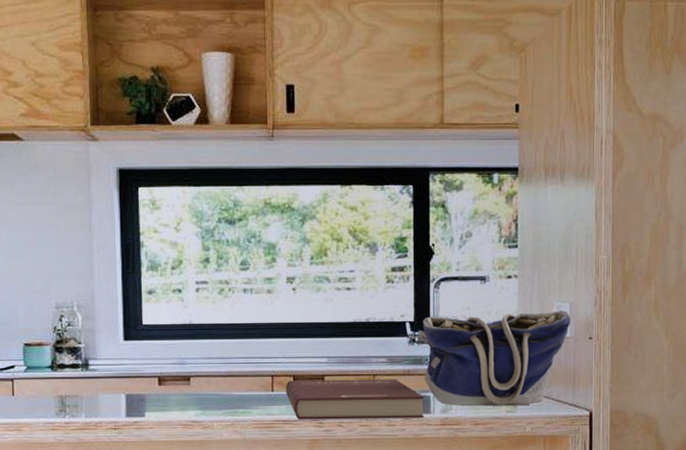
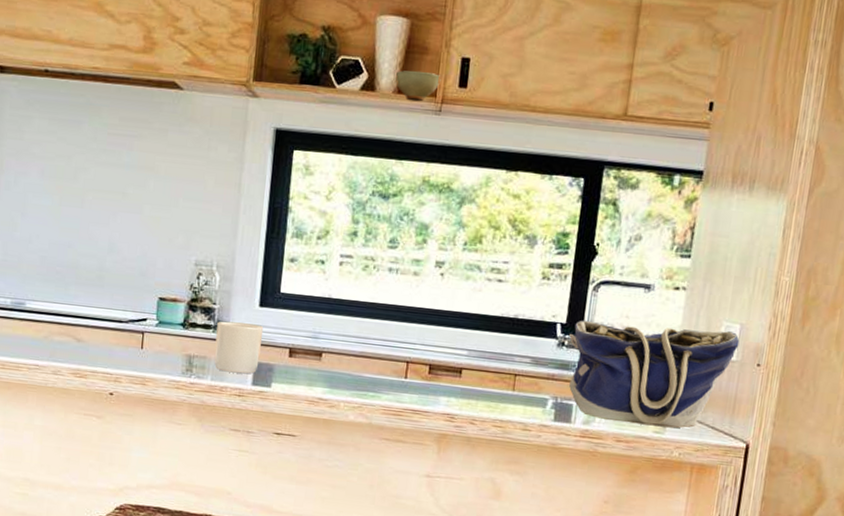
mug: none [85,358,131,408] -> present [214,321,264,374]
bowl: none [225,101,270,130] -> present [394,70,441,102]
book: present [285,379,425,420] -> none [419,369,567,427]

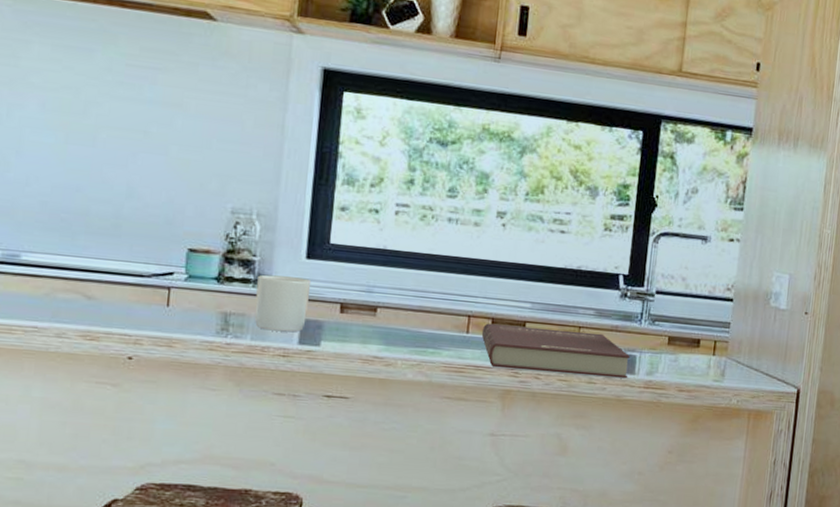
bowl: present [394,70,441,102] -> none [451,14,500,48]
book: none [419,369,567,427] -> present [481,323,631,379]
tote bag: present [568,320,740,429] -> none [631,271,789,377]

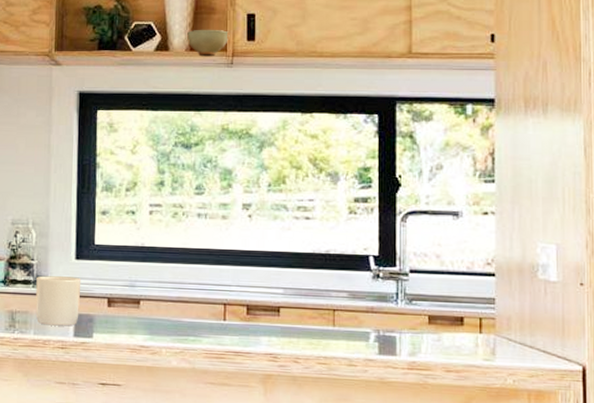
bowl: none [451,14,500,48] -> present [185,29,230,57]
book: present [481,323,631,379] -> none [238,310,390,360]

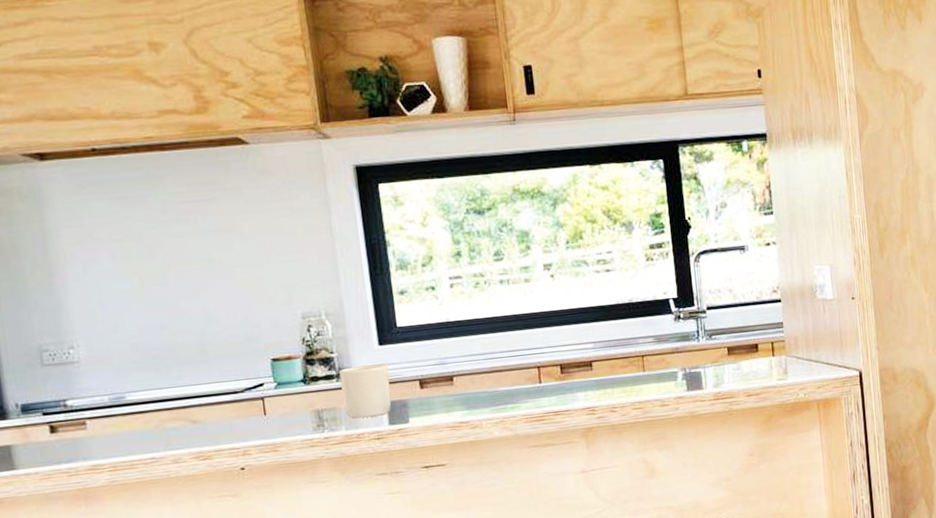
bowl: present [185,29,230,57] -> none [461,85,508,116]

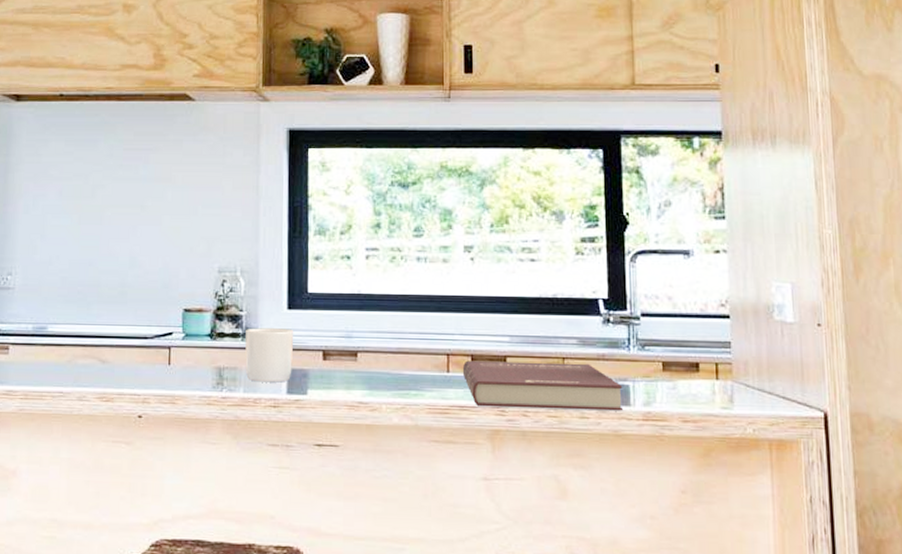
book: none [553,357,698,410] -> present [462,360,624,411]

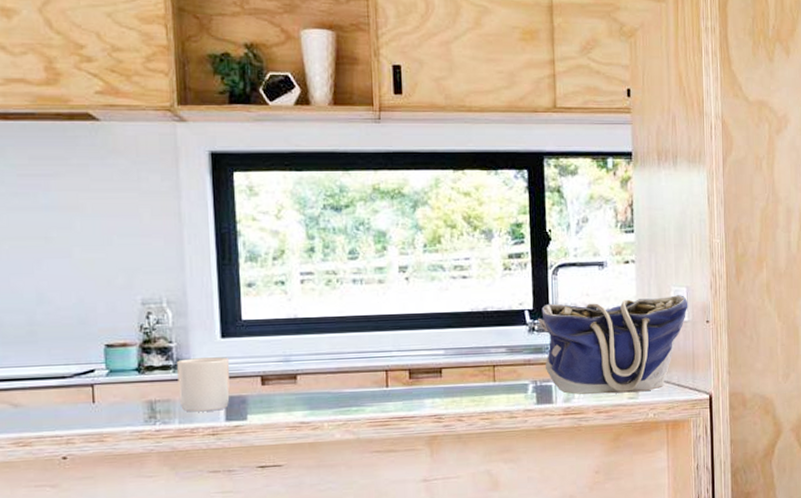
book: present [462,360,624,411] -> none [400,369,547,416]
tote bag: none [614,292,794,402] -> present [538,295,688,395]

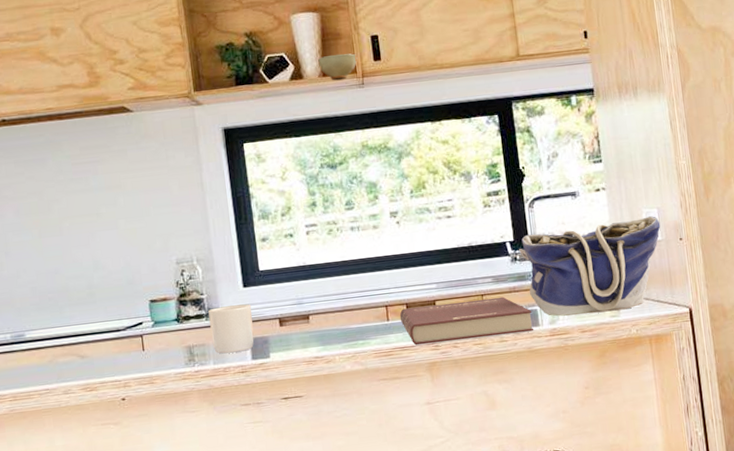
bowl: none [327,81,375,112] -> present [316,53,358,81]
book: none [400,369,547,416] -> present [399,296,534,346]

